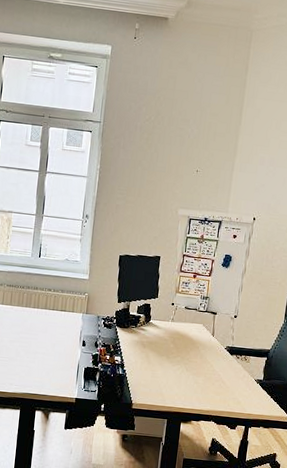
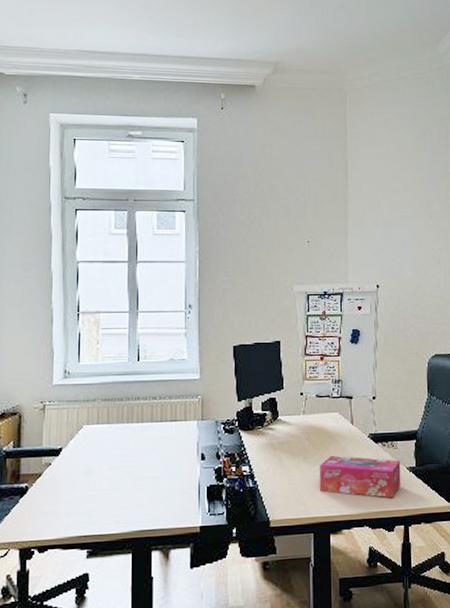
tissue box: none [177,359,251,403] -> present [319,455,401,498]

